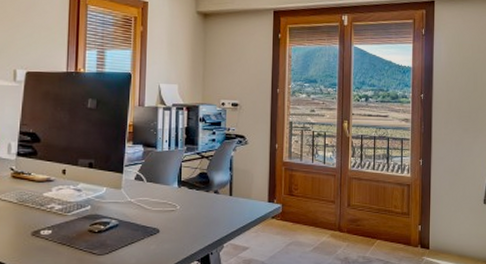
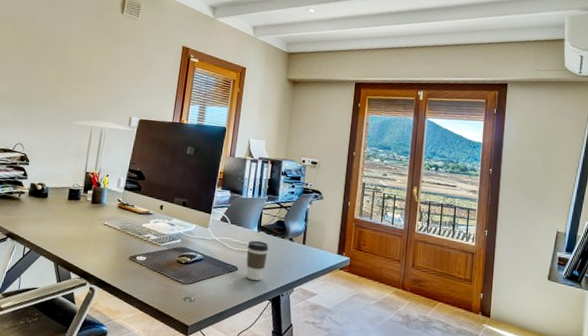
coffee cup: none [168,197,192,241] -> present [246,240,269,281]

